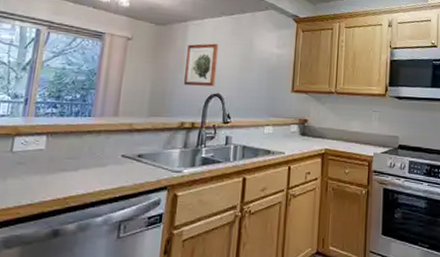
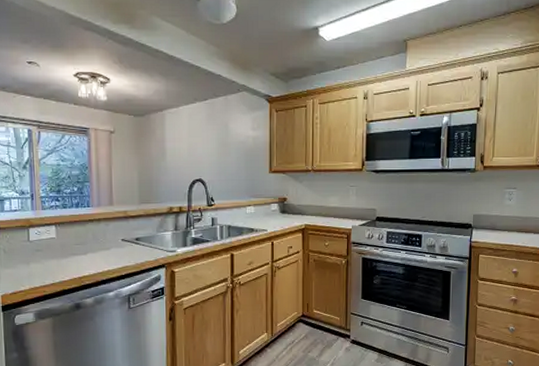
wall art: present [184,43,219,87] -> none [167,130,197,172]

